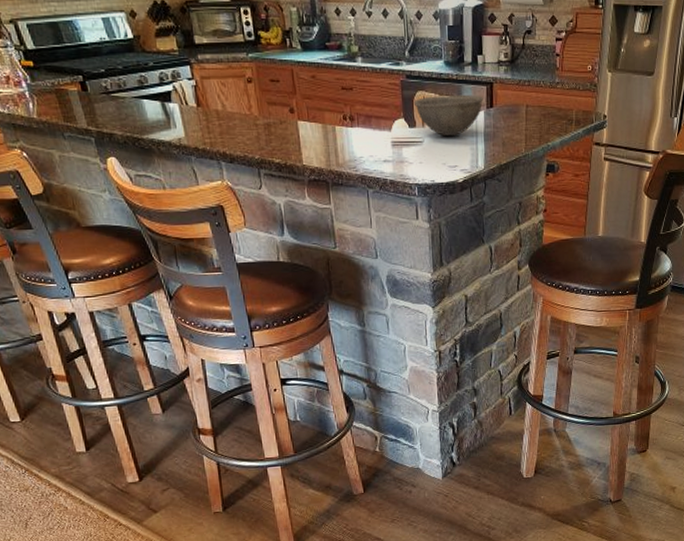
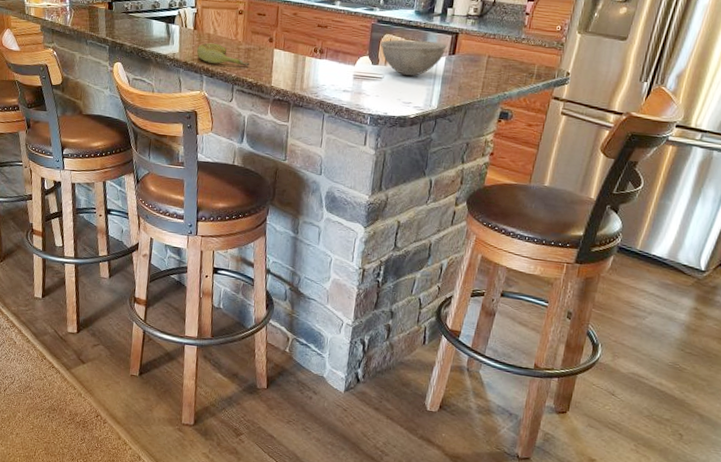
banana: none [207,121,273,146] -> present [197,42,250,66]

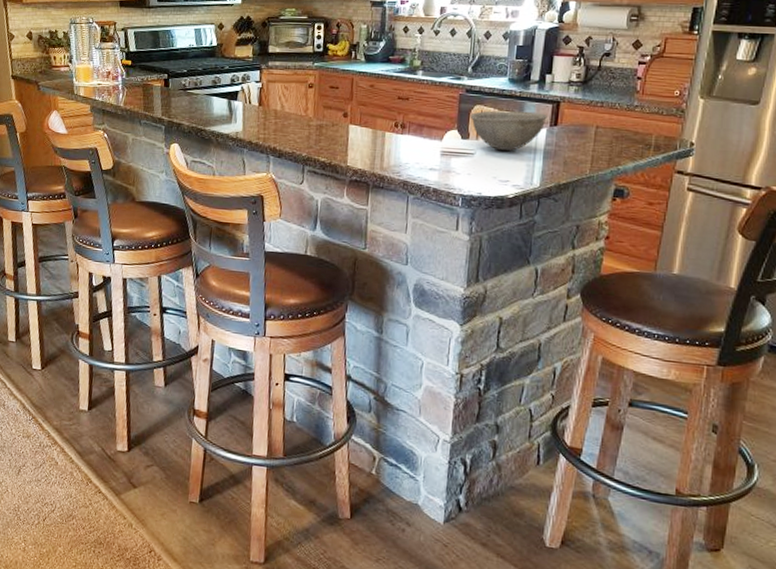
banana: present [197,42,250,66] -> none [262,119,322,145]

